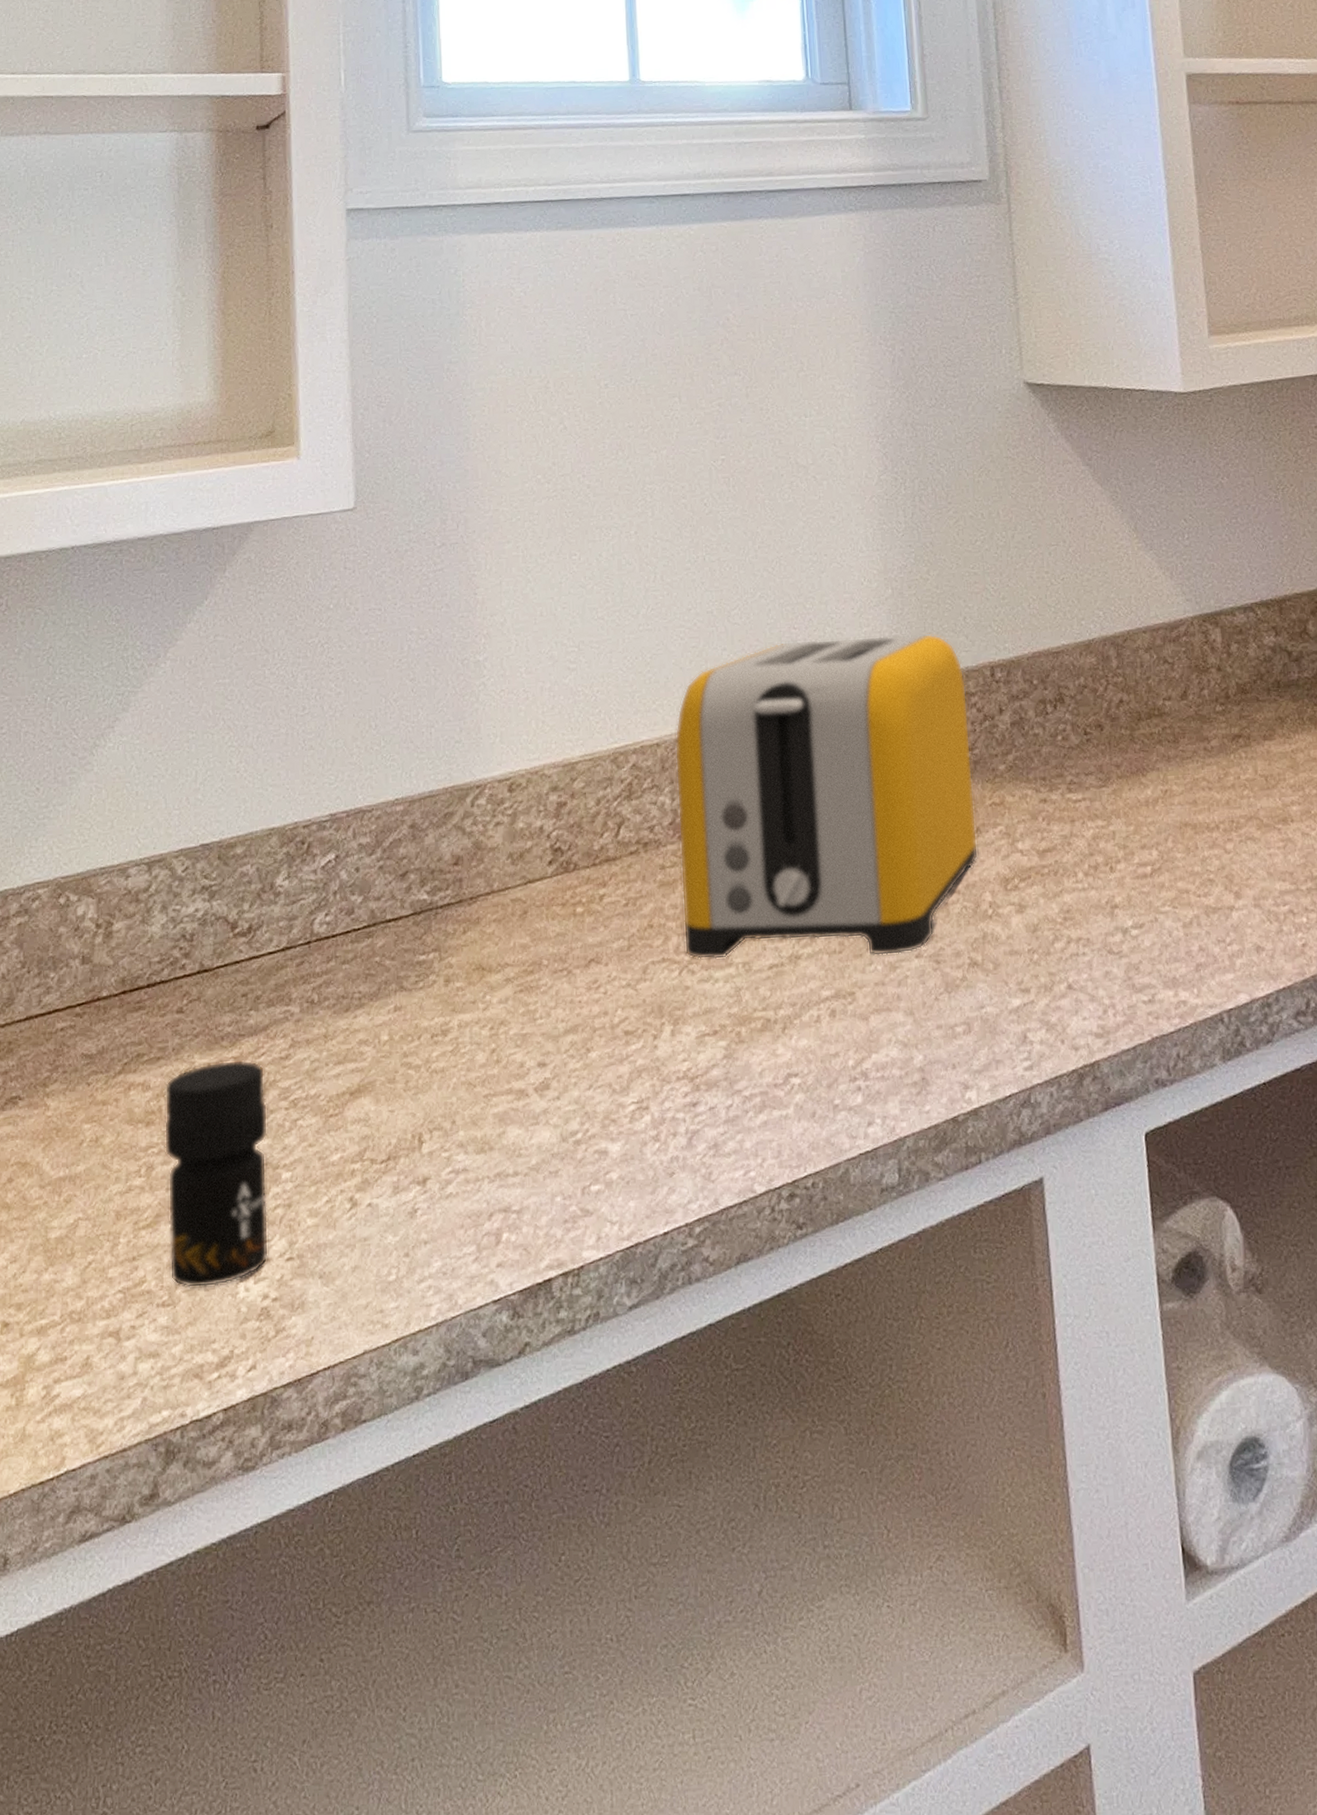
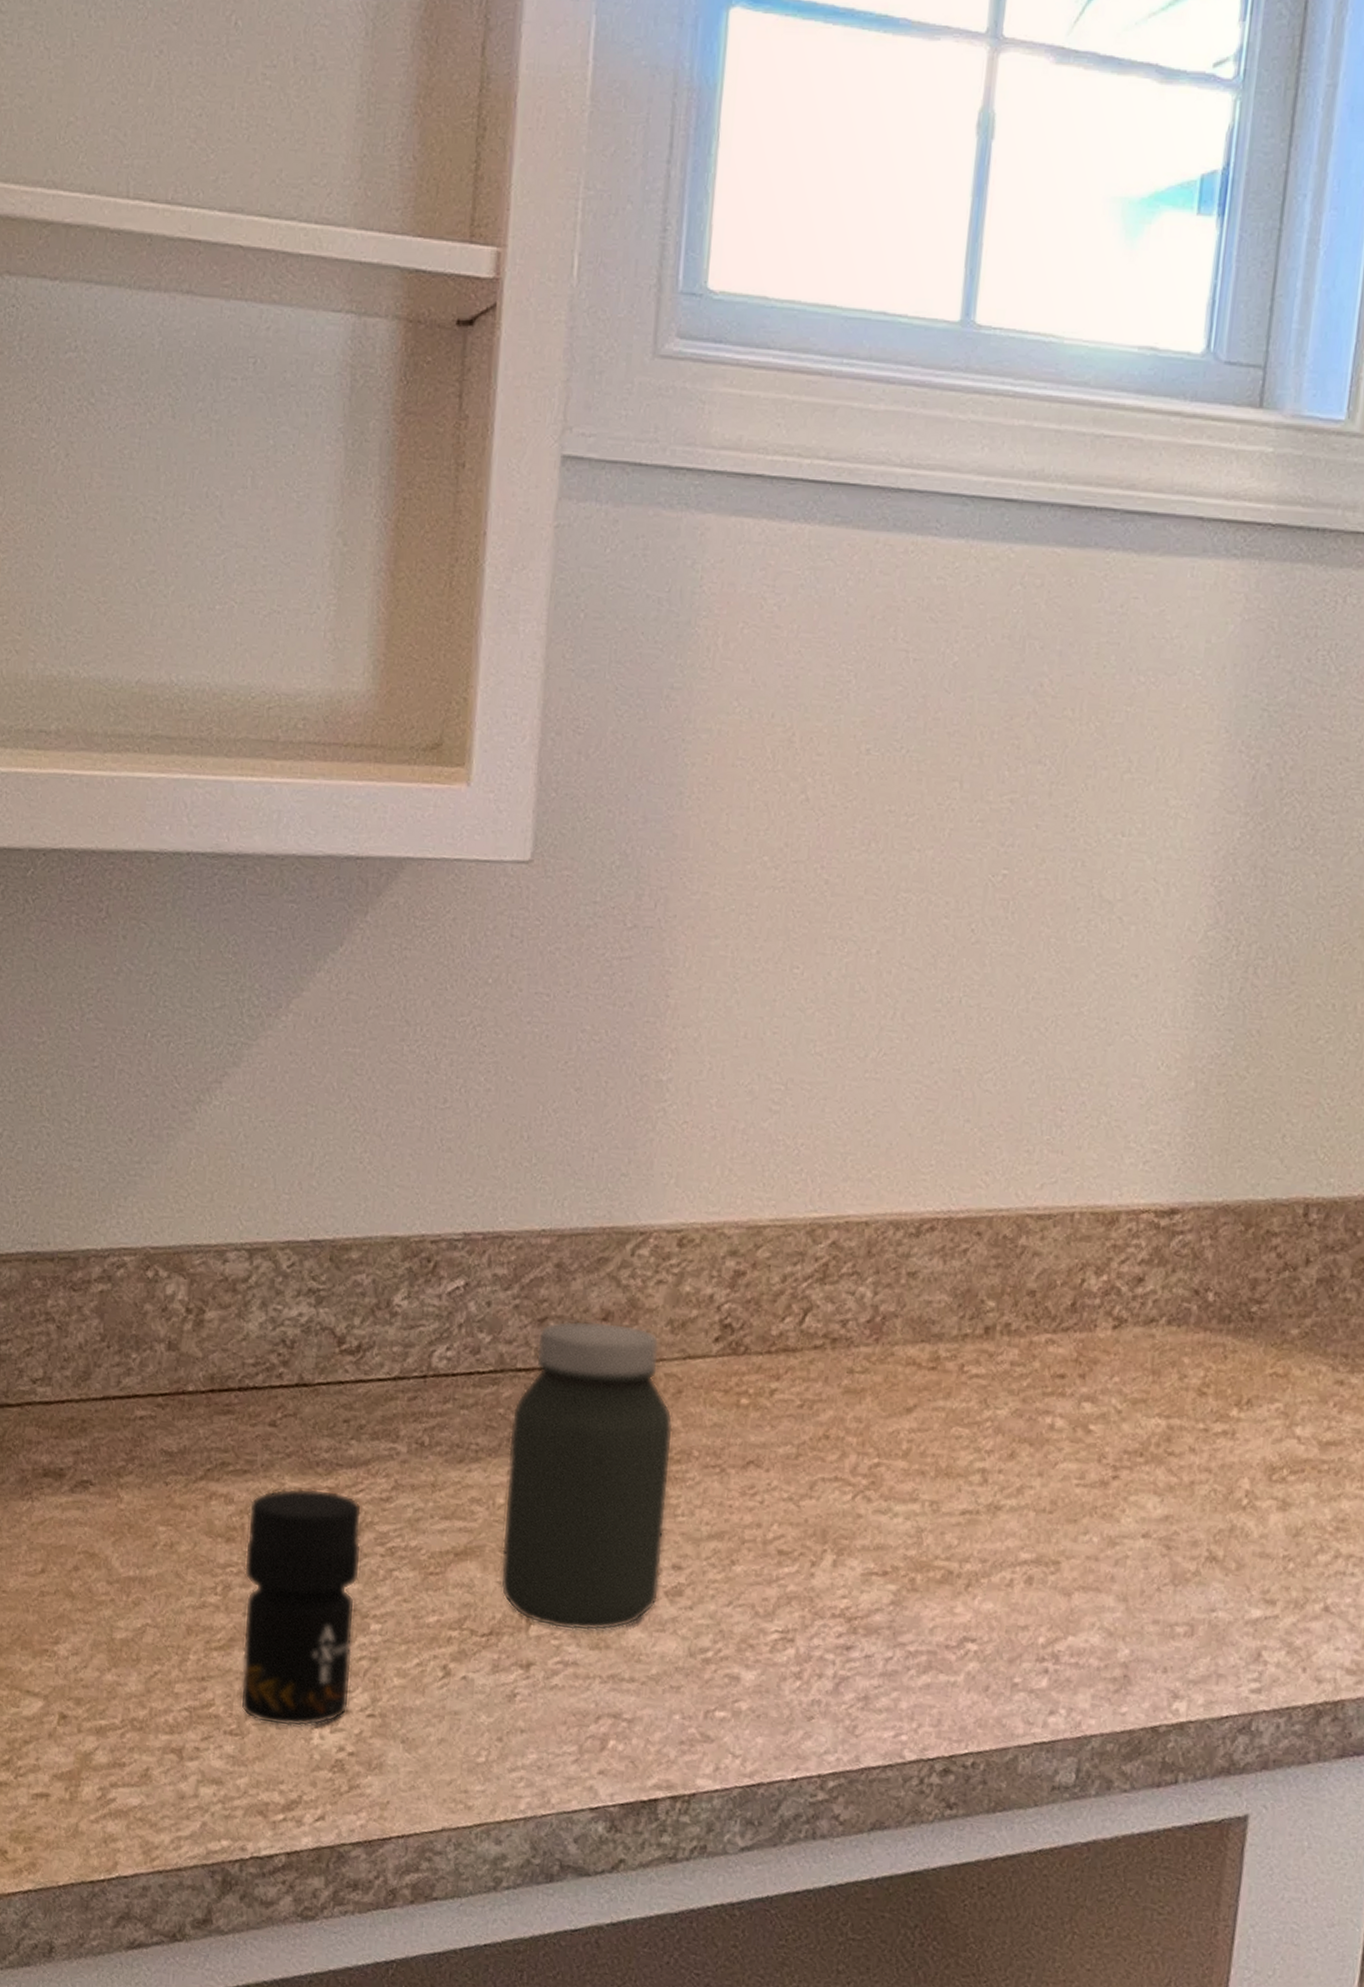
jar: none [386,864,530,1142] -> present [500,1320,674,1632]
toaster: present [674,633,979,960] -> none [862,1124,1270,1530]

